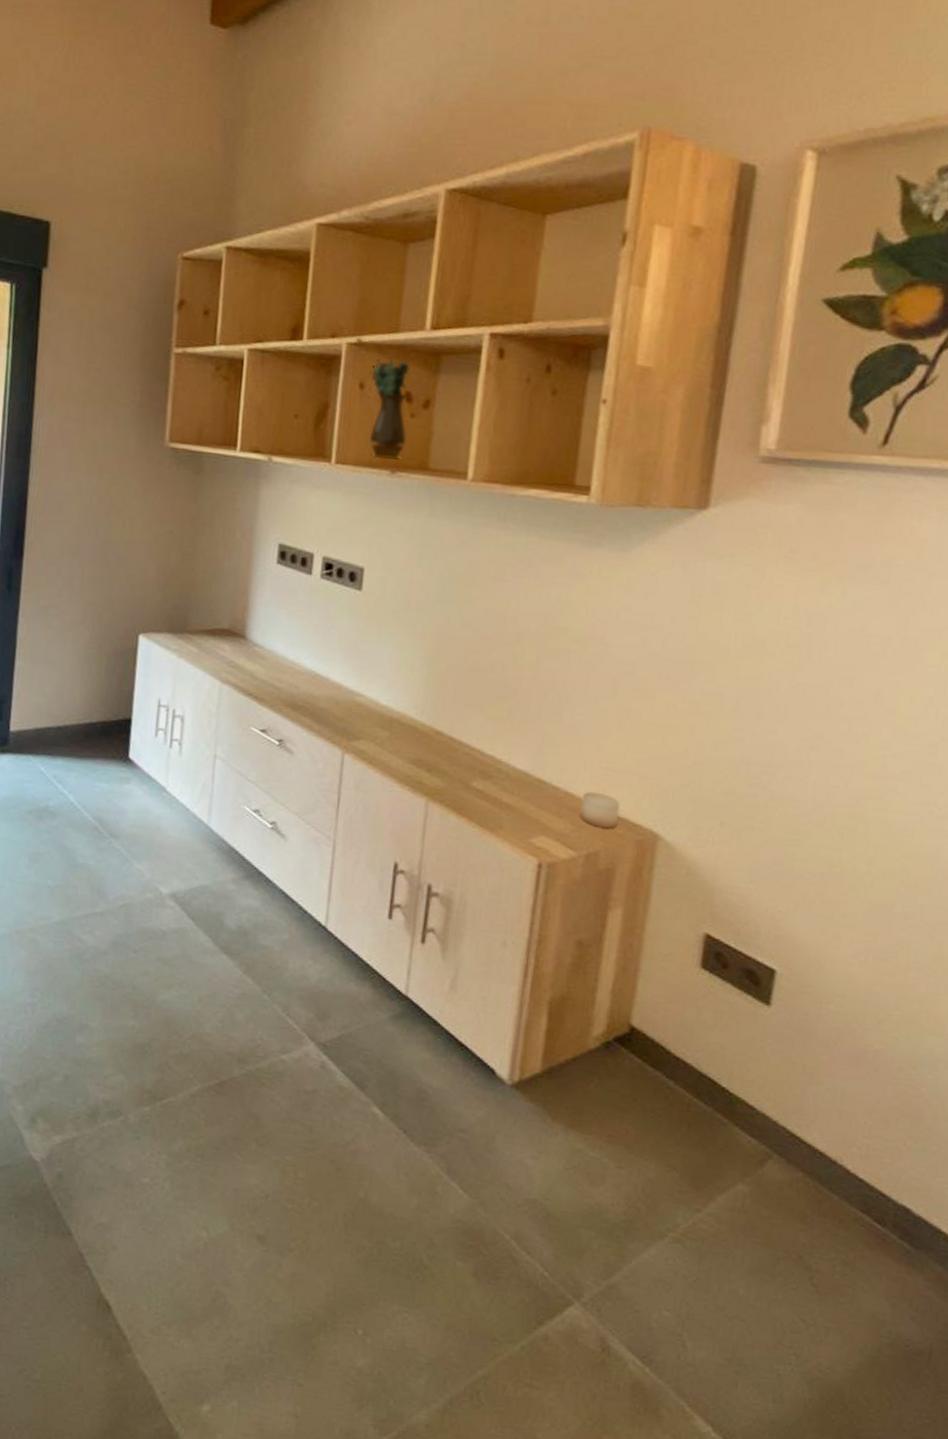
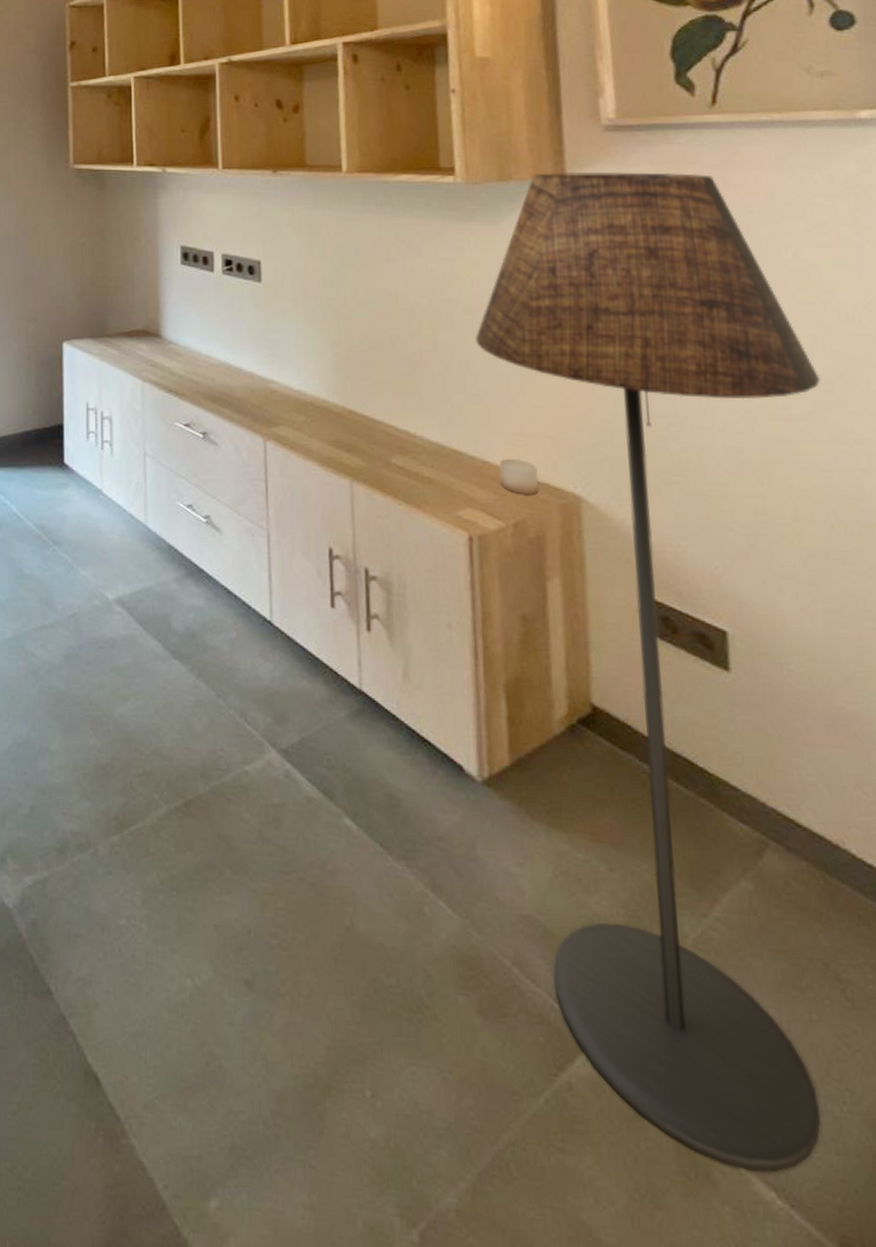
vase: present [370,356,410,459] -> none [242,71,283,160]
floor lamp: none [547,502,926,1412] -> present [476,172,821,1172]

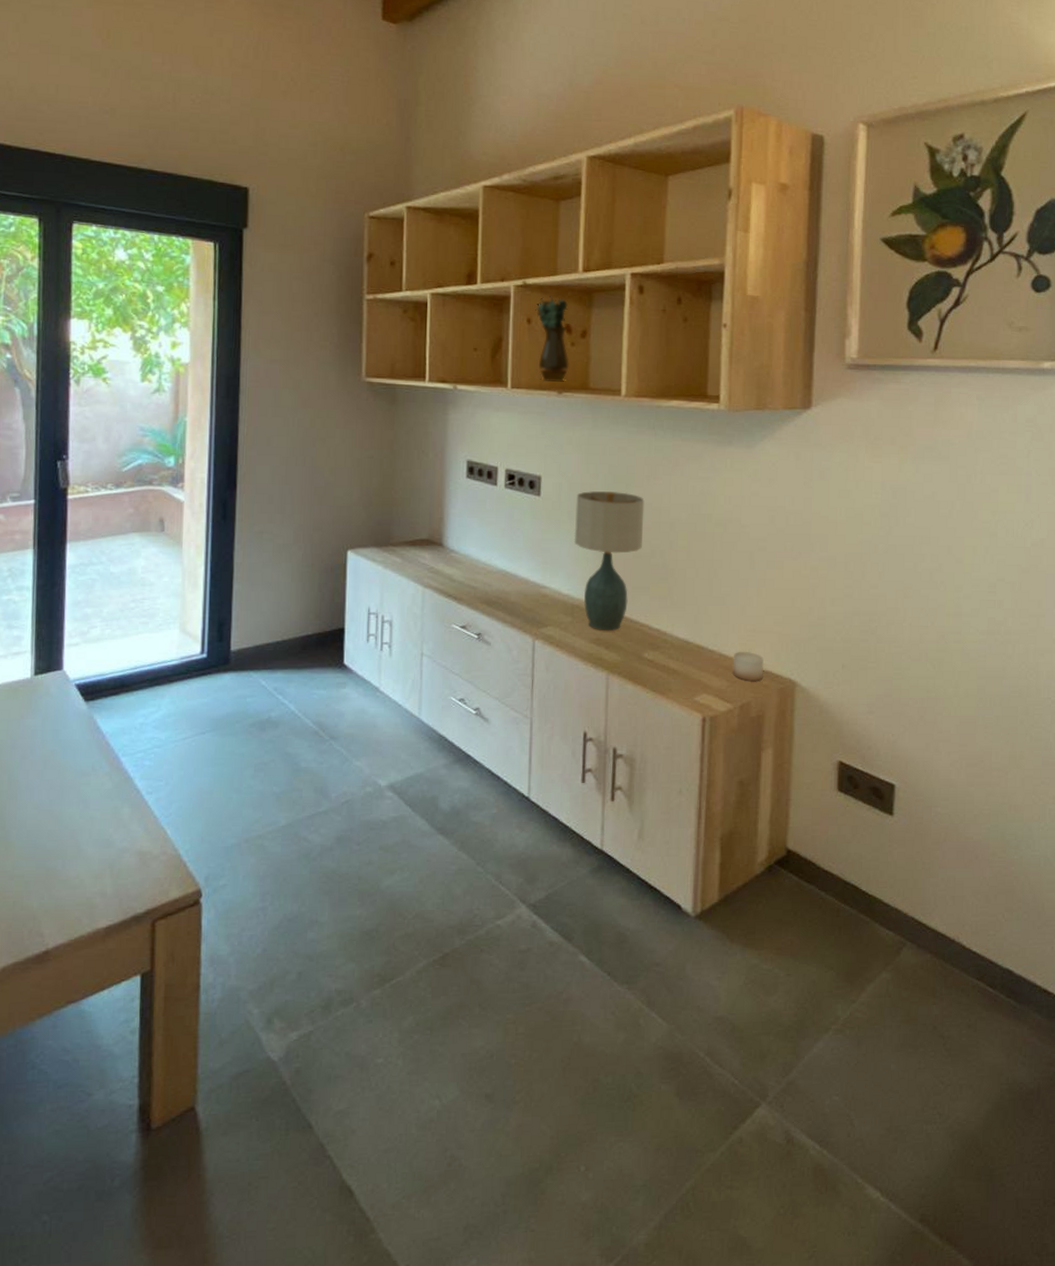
vase: none [242,71,283,160] -> present [535,295,569,382]
table lamp: none [301,276,380,432] -> present [574,491,645,630]
floor lamp: present [476,172,821,1172] -> none [724,404,987,1180]

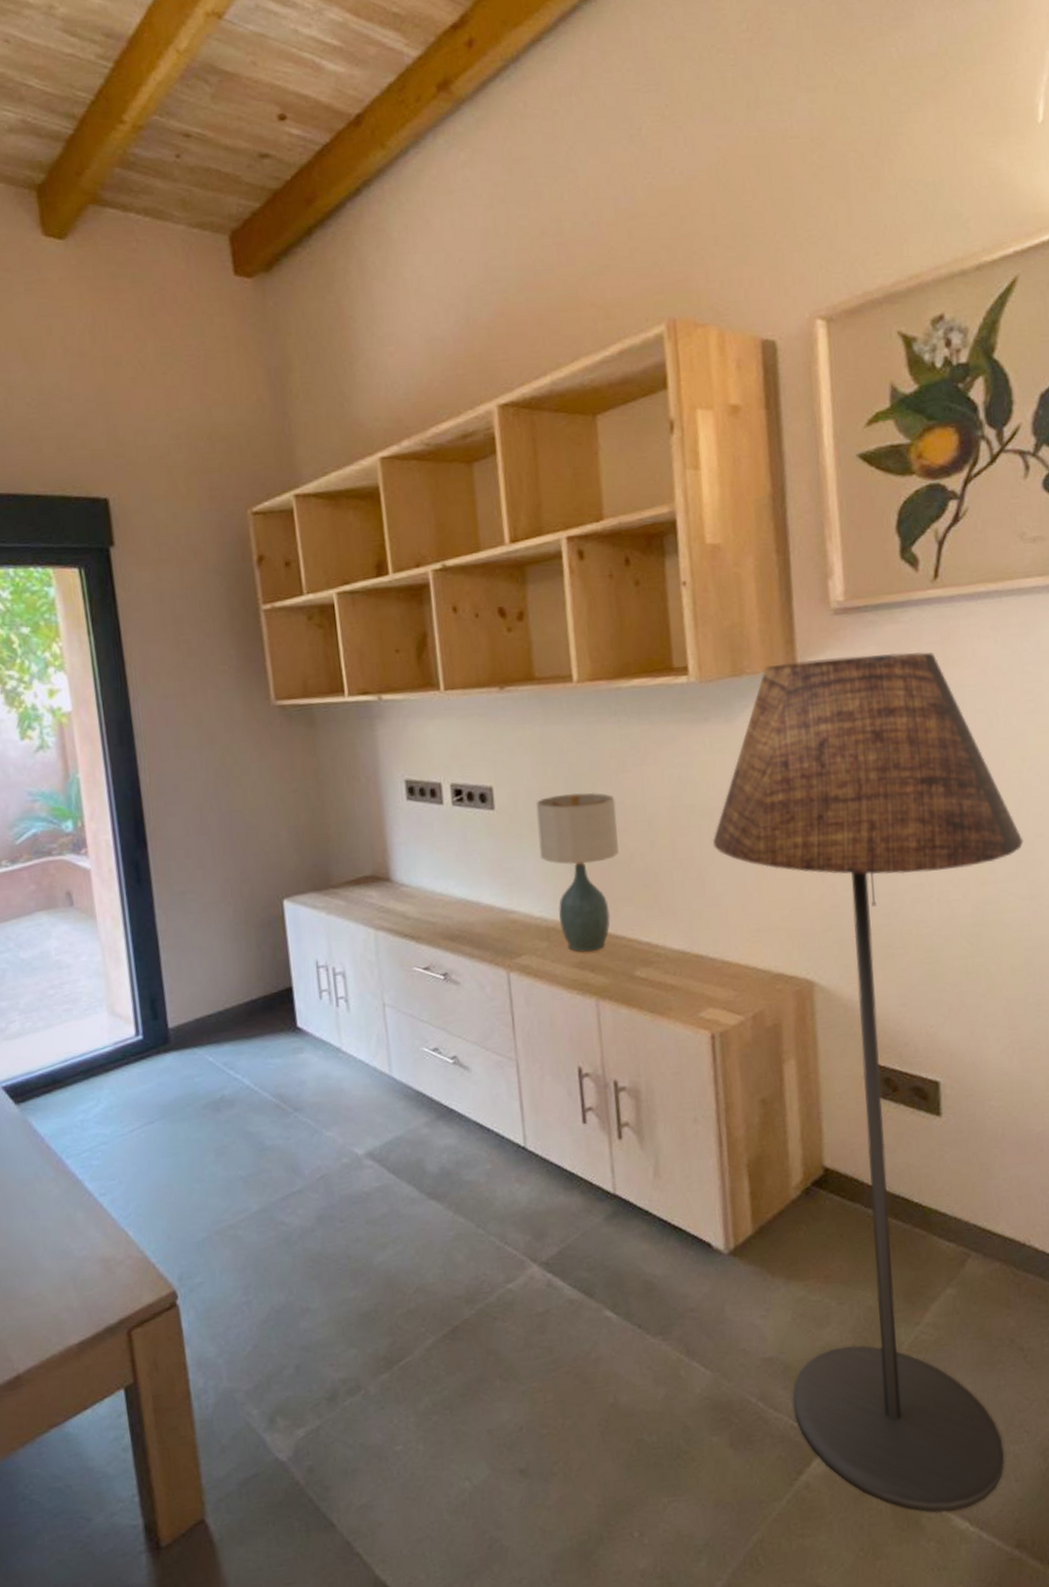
vase: present [535,295,569,382] -> none [460,576,509,677]
floor lamp: none [724,404,987,1180] -> present [713,651,1024,1513]
candle: present [732,651,764,681] -> none [739,954,775,987]

